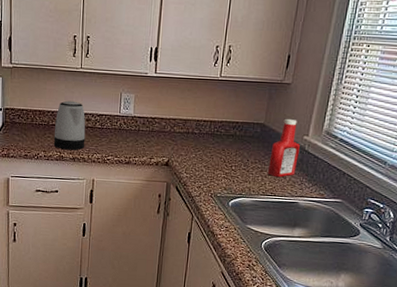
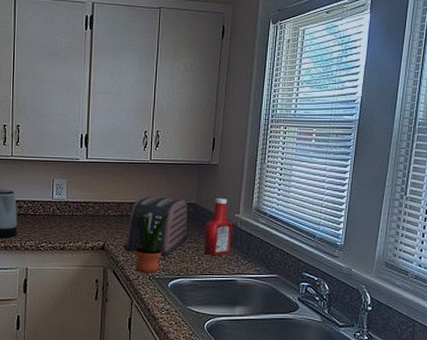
toaster: none [187,114,255,178] -> present [123,196,189,259]
potted plant: none [198,131,235,191] -> present [135,212,169,273]

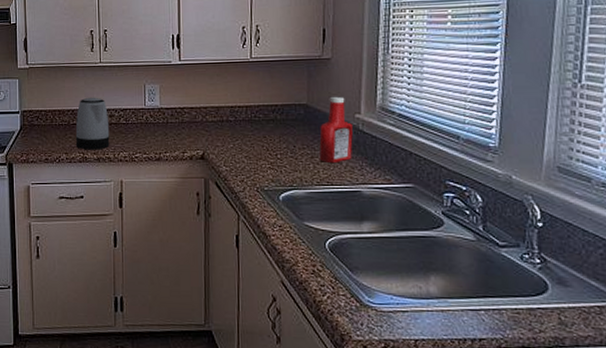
toaster: present [123,196,189,259] -> none [225,98,301,168]
potted plant: present [135,212,169,273] -> none [238,115,276,184]

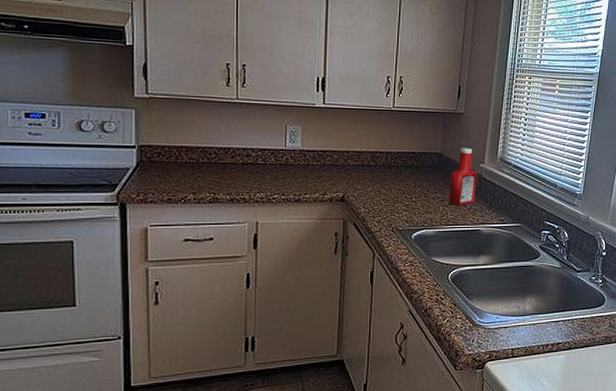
kettle: present [75,97,110,150] -> none [205,134,246,190]

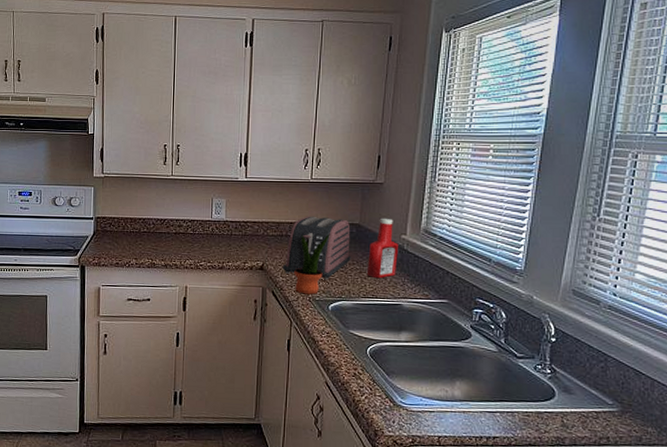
toaster: none [364,145,433,210] -> present [282,216,351,280]
potted plant: none [377,162,413,225] -> present [294,232,330,295]

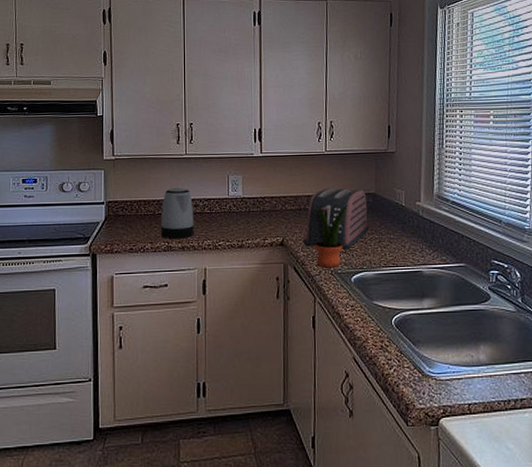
kettle: none [145,207,178,257] -> present [160,187,194,239]
ketchup bottle: present [367,218,398,279] -> none [386,186,414,247]

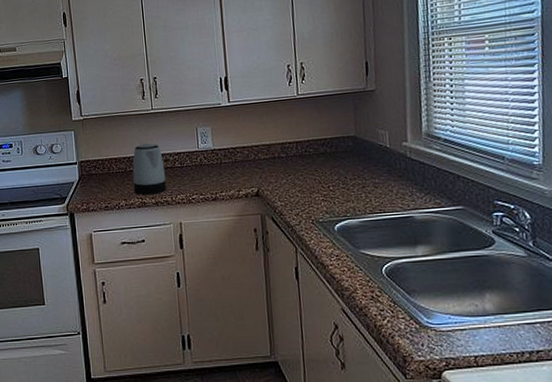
toaster: present [302,188,370,252] -> none [279,133,352,200]
potted plant: present [315,203,348,268] -> none [292,148,325,217]

